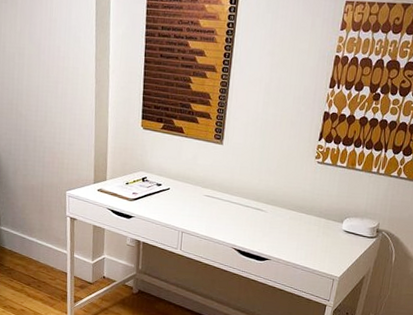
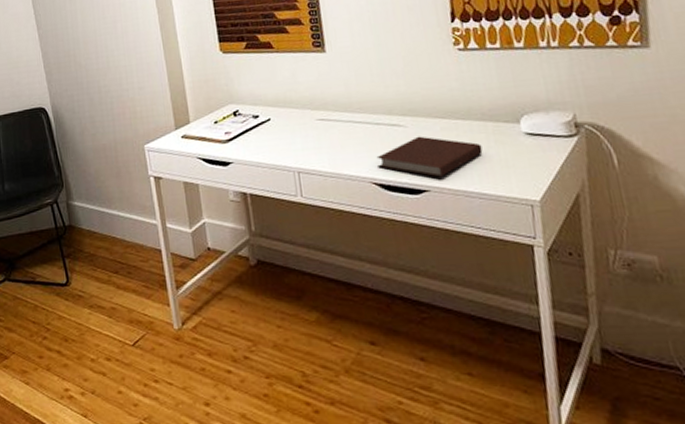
notebook: none [240,220,313,252] -> present [376,136,483,178]

